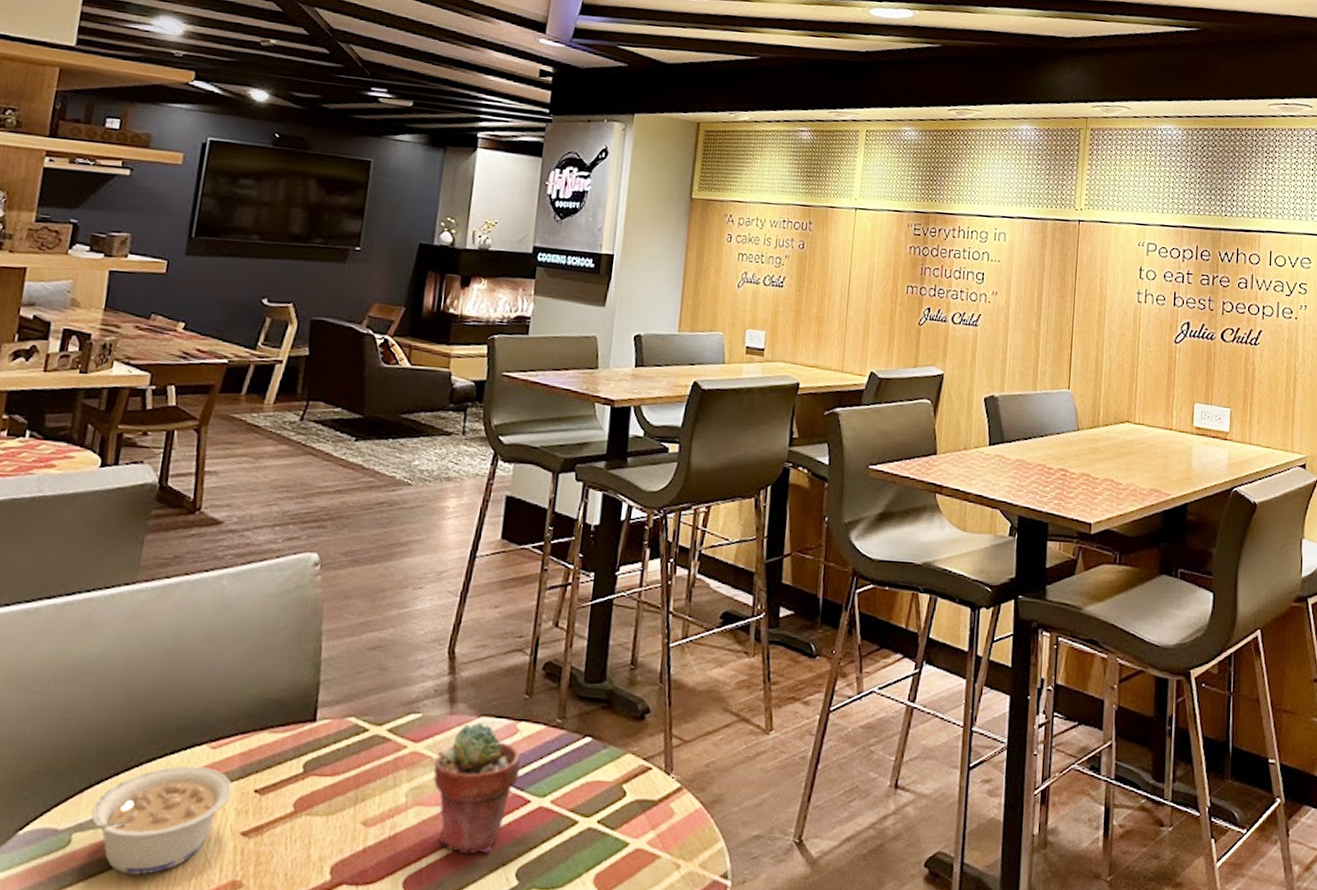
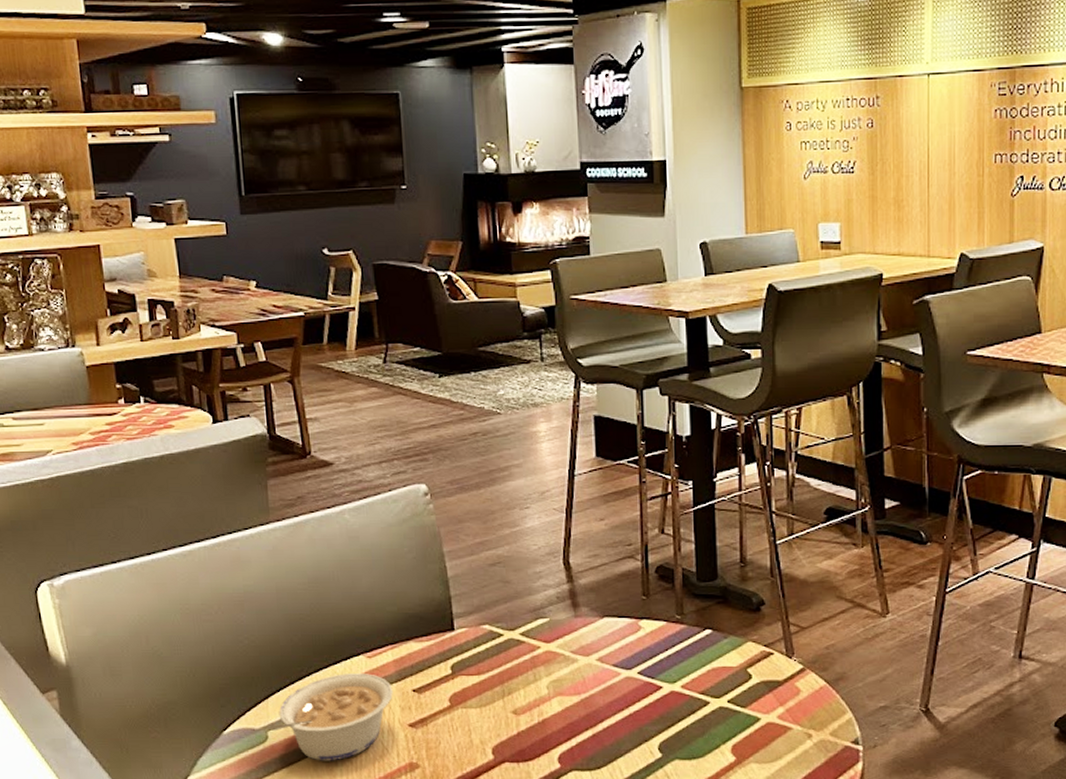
potted succulent: present [433,722,521,854] -> none [568,622,649,733]

